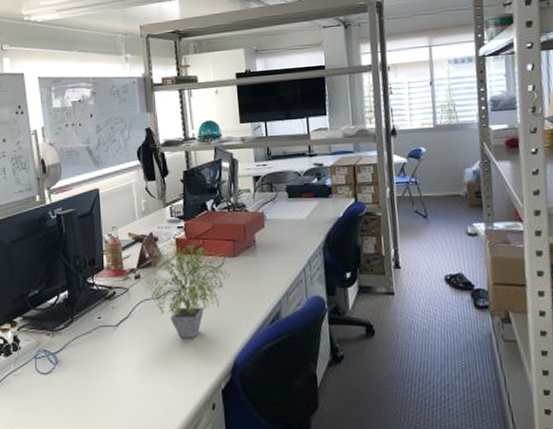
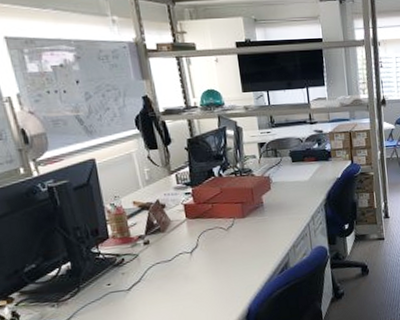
potted plant: present [142,237,231,339] -> none [152,203,241,295]

